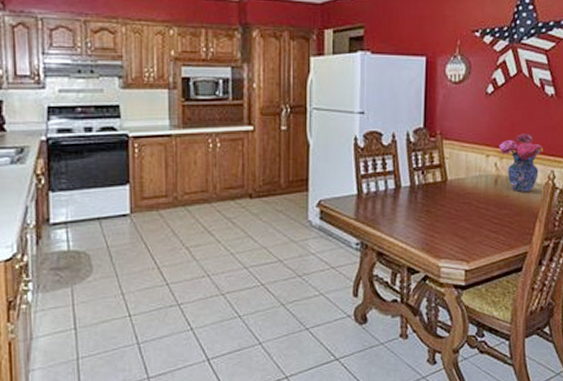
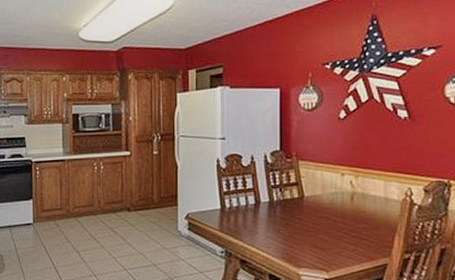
flower arrangement: present [498,133,544,192] -> none [353,154,399,207]

